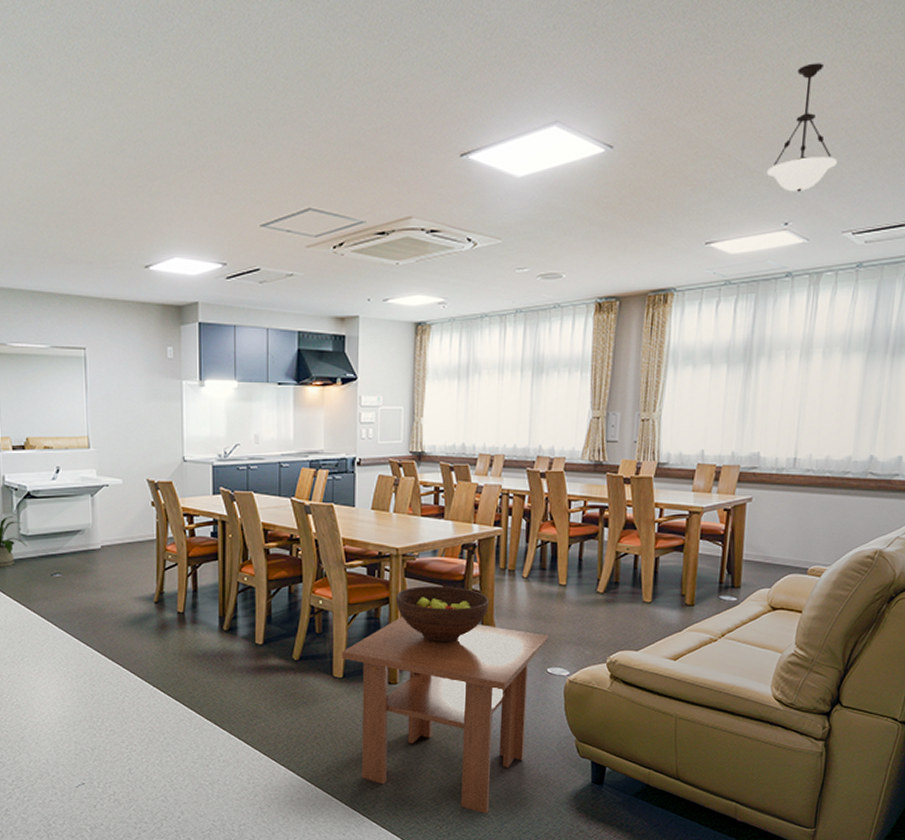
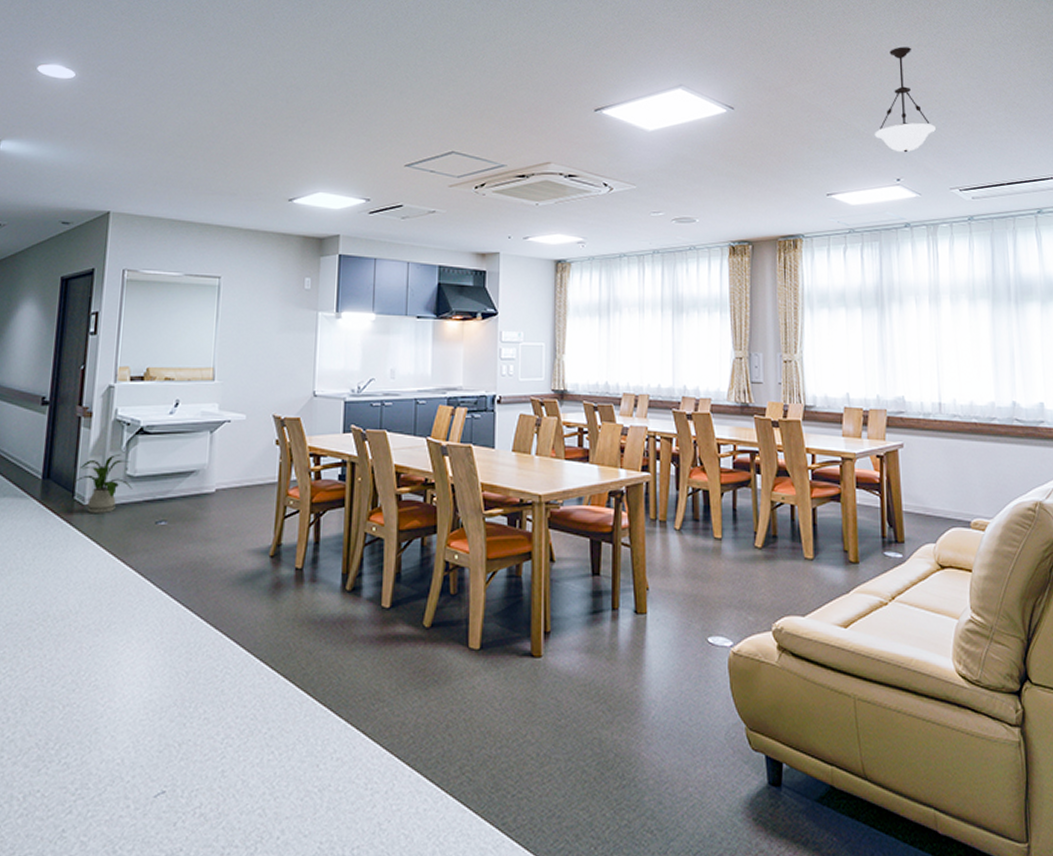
coffee table: present [341,617,548,814] -> none [478,575,706,828]
fruit bowl: present [395,586,490,643] -> none [538,539,641,606]

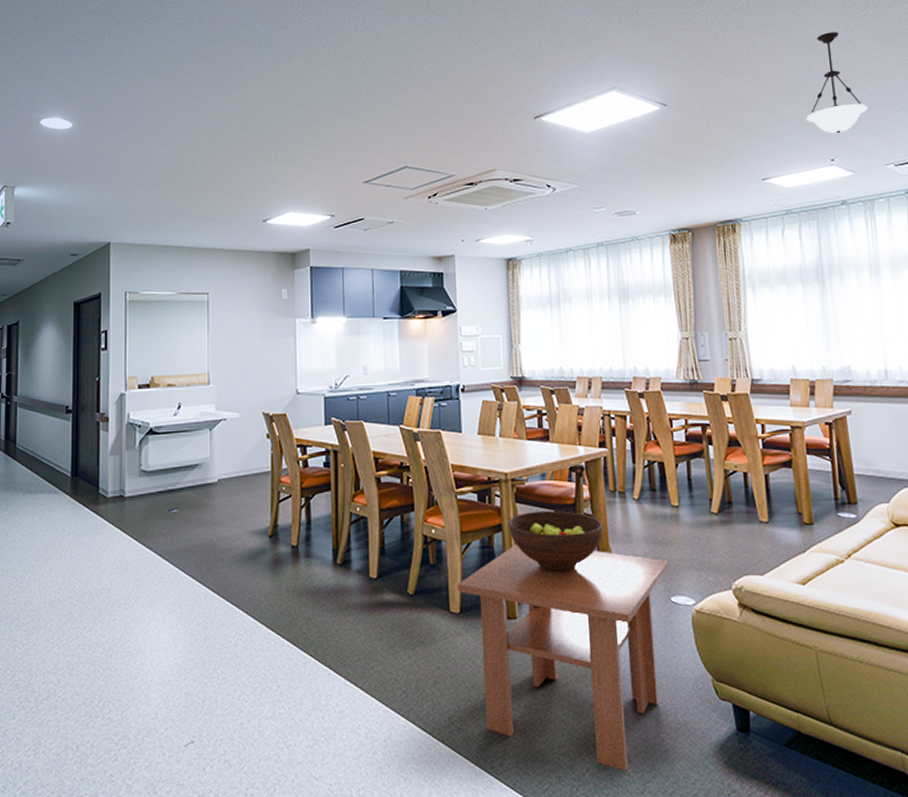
house plant: present [73,454,133,514] -> none [97,453,147,505]
coffee table: none [478,575,706,828] -> present [457,544,668,771]
fruit bowl: none [538,539,641,606] -> present [507,511,603,572]

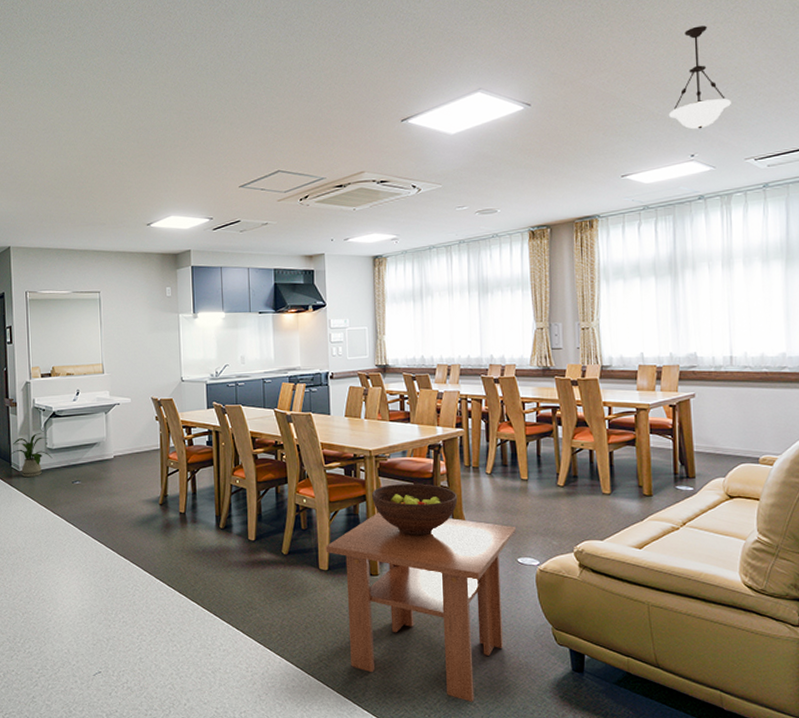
house plant: none [97,453,147,505] -> present [9,433,53,478]

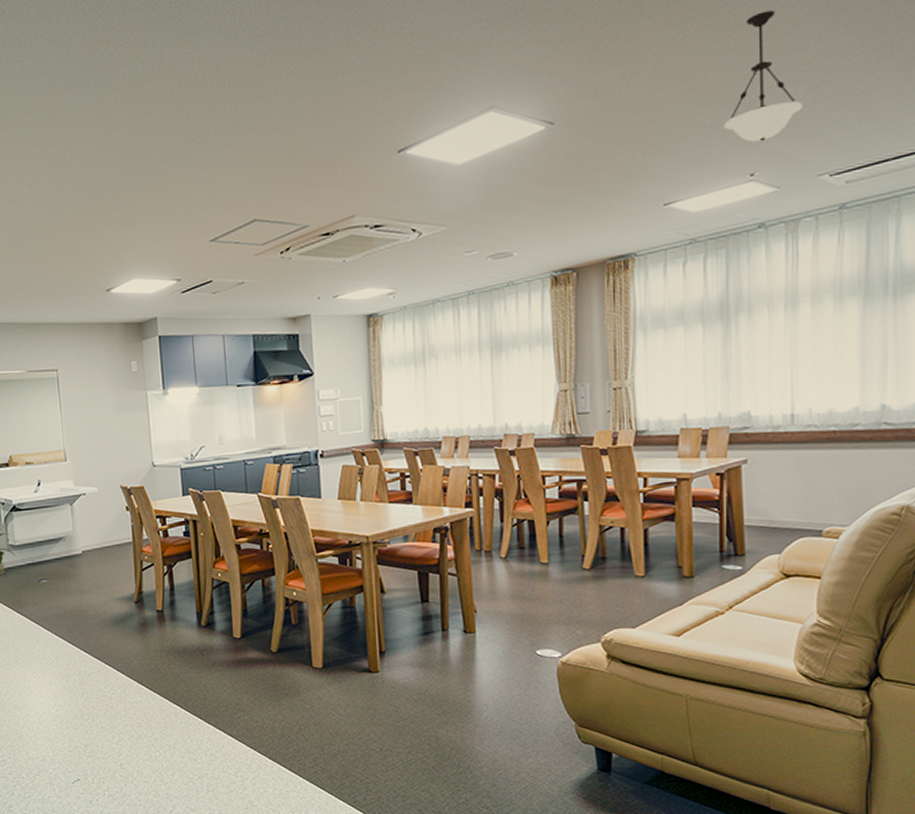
coffee table: present [326,512,516,702] -> none [319,604,534,805]
fruit bowl: present [371,484,458,536] -> none [369,571,468,629]

